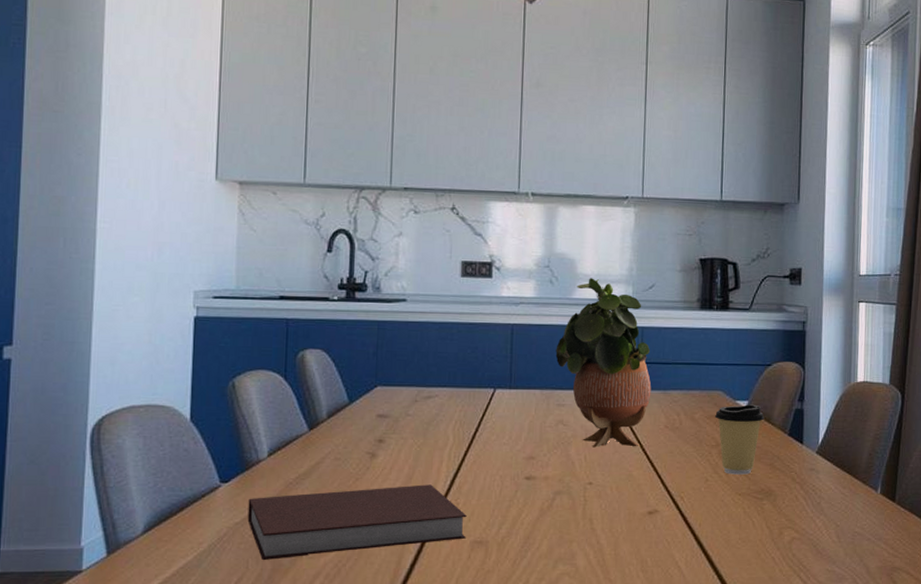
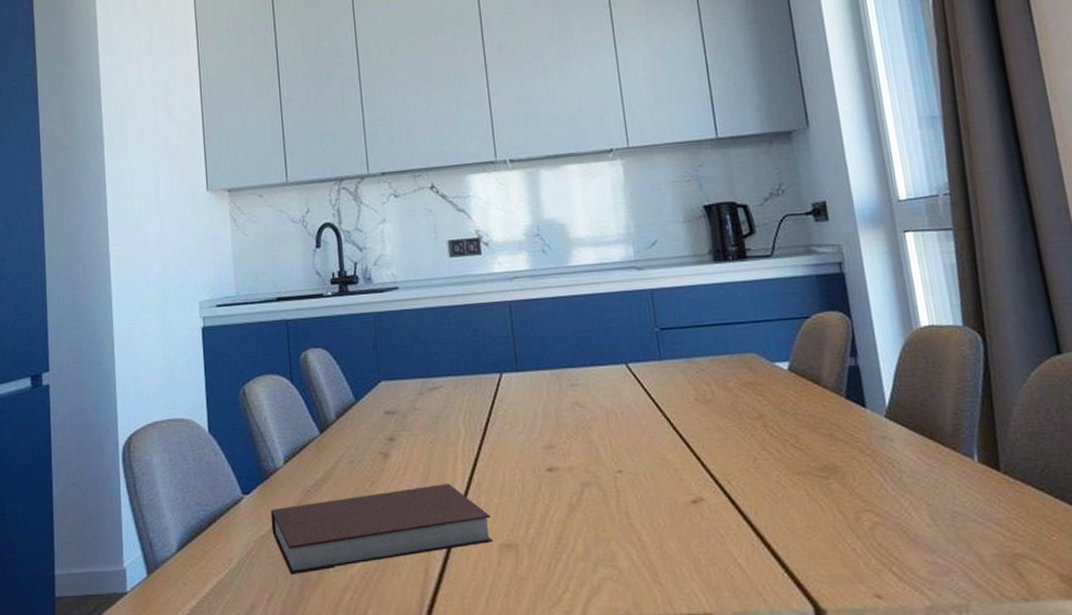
potted plant: present [555,278,652,448] -> none [559,241,674,430]
coffee cup: present [715,404,765,475] -> none [752,365,813,450]

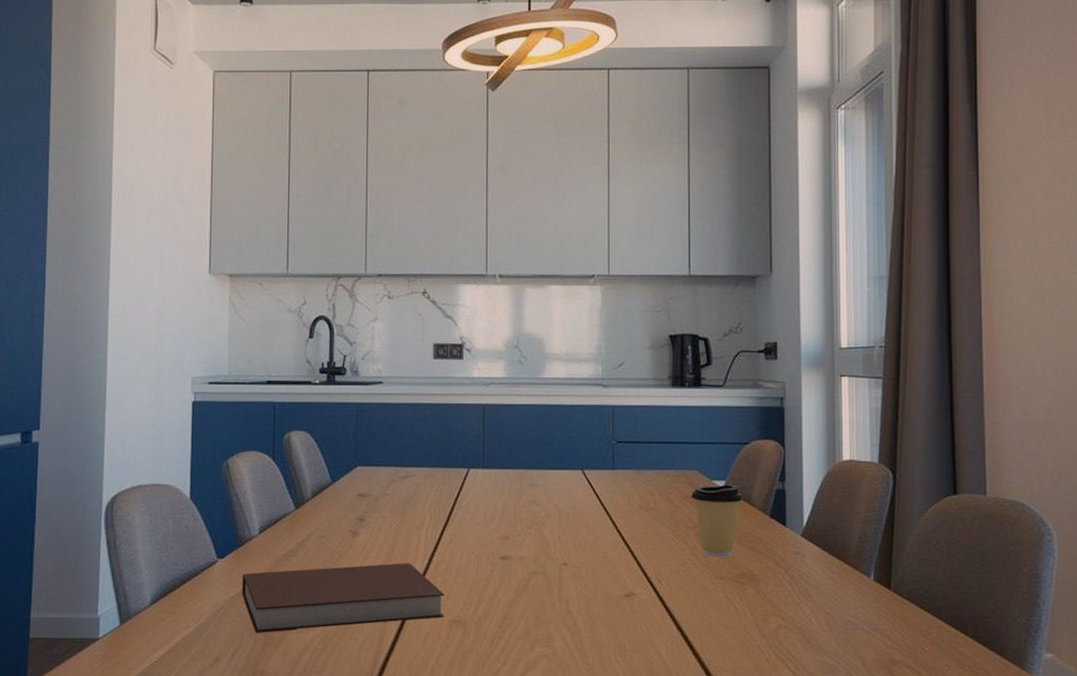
coffee cup: none [752,365,813,450] -> present [691,484,744,558]

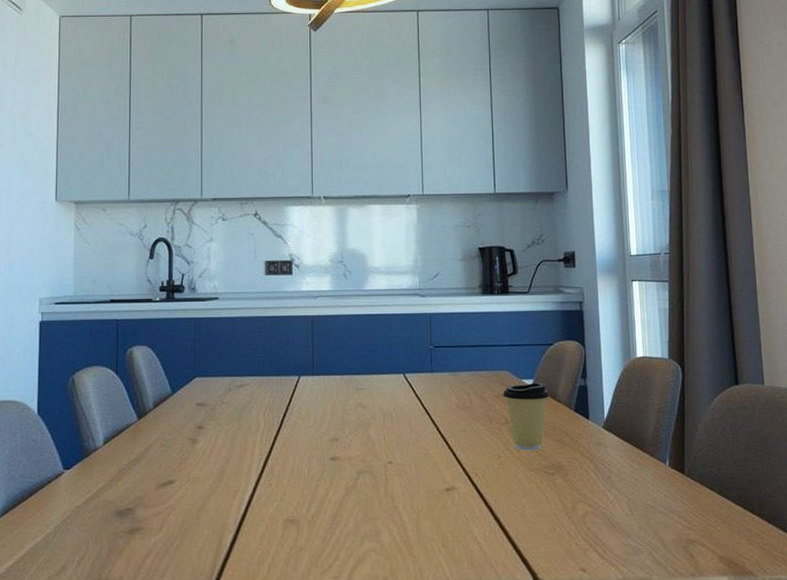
notebook: present [242,563,445,633] -> none [87,467,279,540]

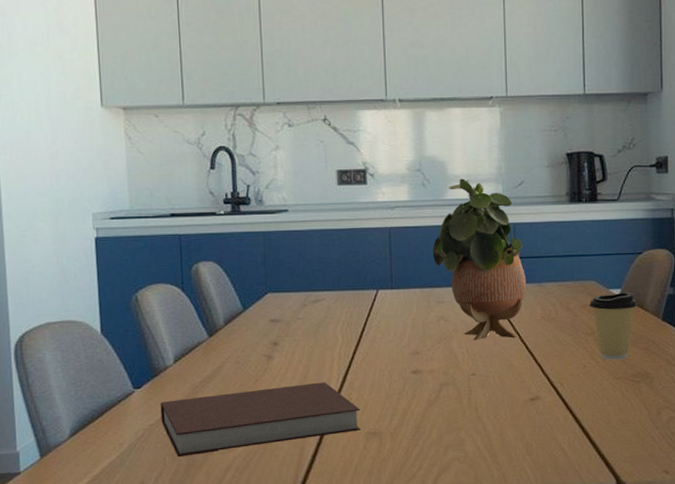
notebook: none [87,467,279,540] -> present [160,382,361,457]
potted plant: none [352,270,442,428] -> present [432,178,527,341]

